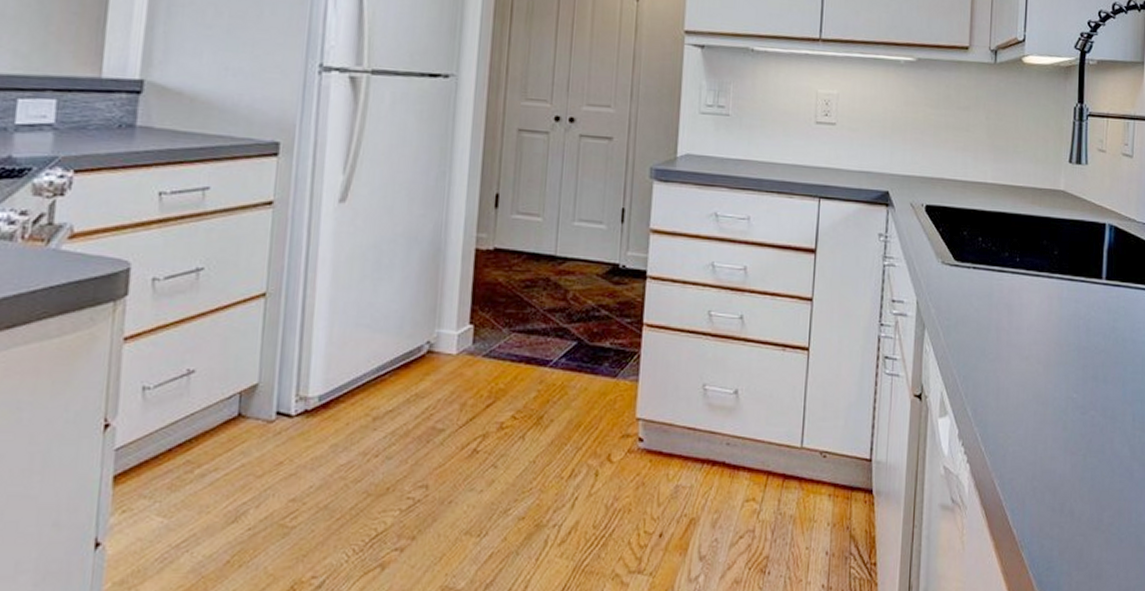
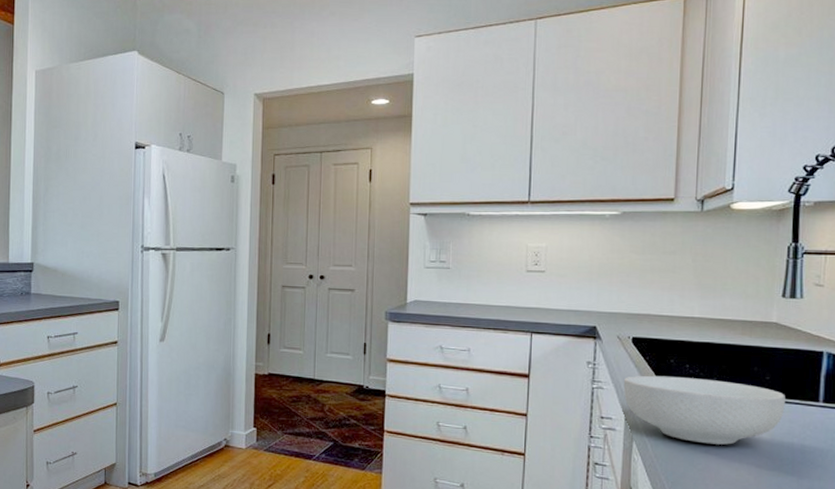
cereal bowl: none [916,250,1073,330] -> present [623,375,786,445]

